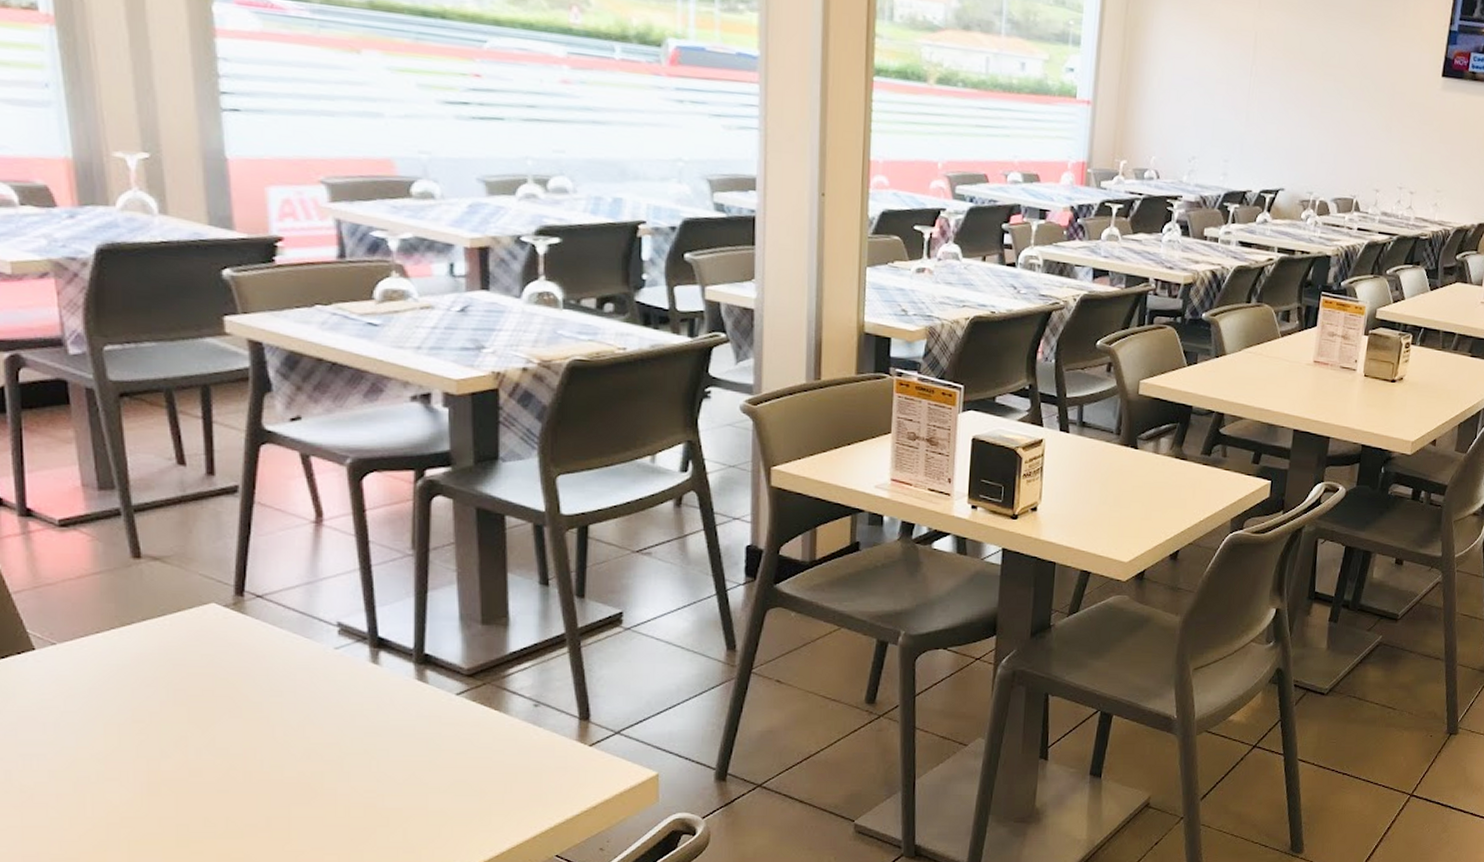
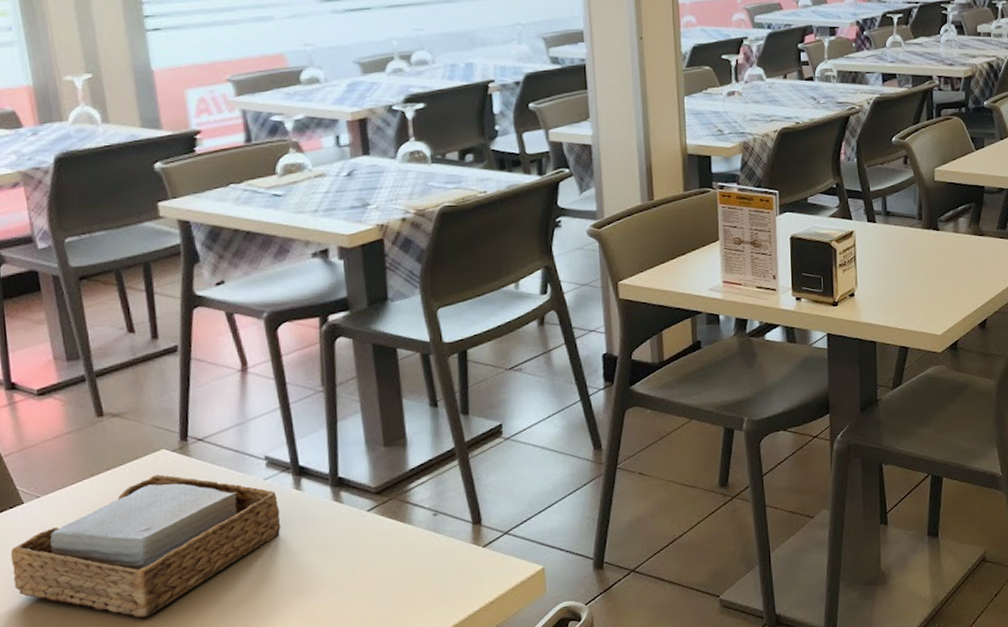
napkin holder: none [15,631,352,792] -> present [10,474,281,618]

